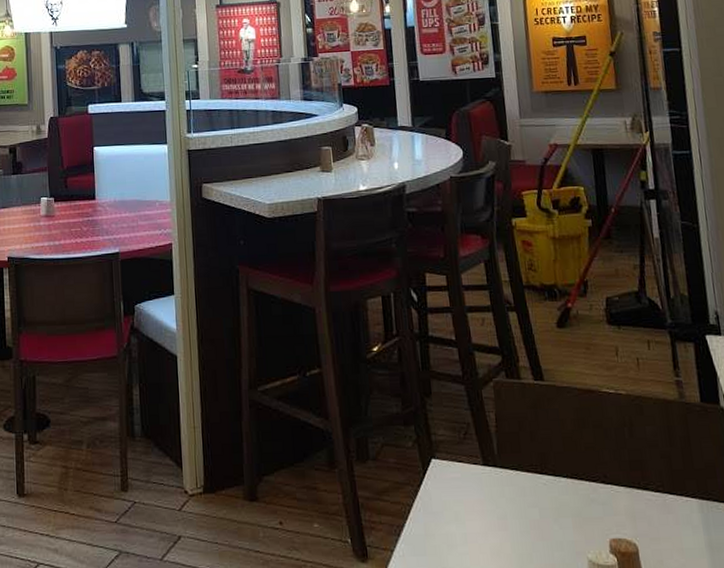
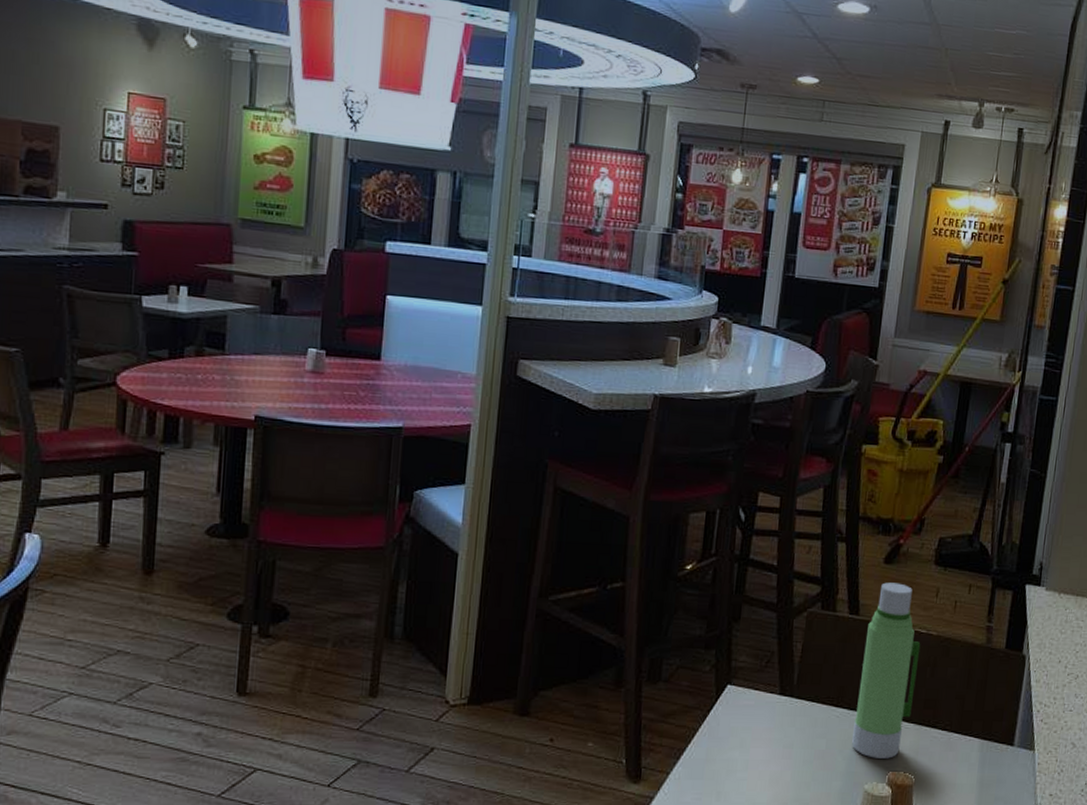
water bottle: none [555,345,619,526] -> present [852,582,921,759]

